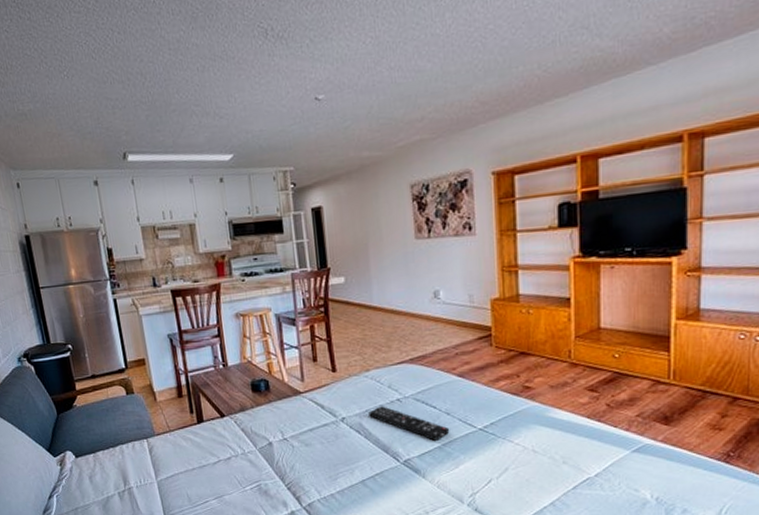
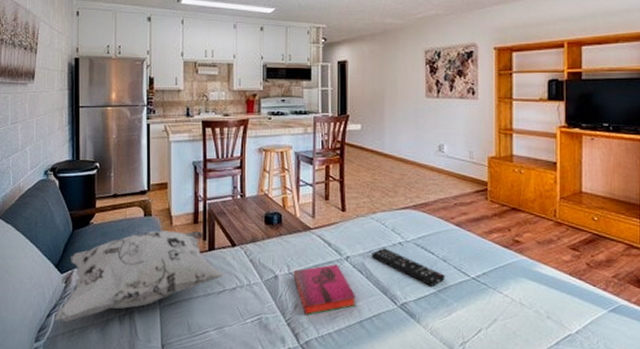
decorative pillow: none [56,405,218,502] -> present [54,230,225,322]
hardback book: none [287,426,357,479] -> present [293,264,357,315]

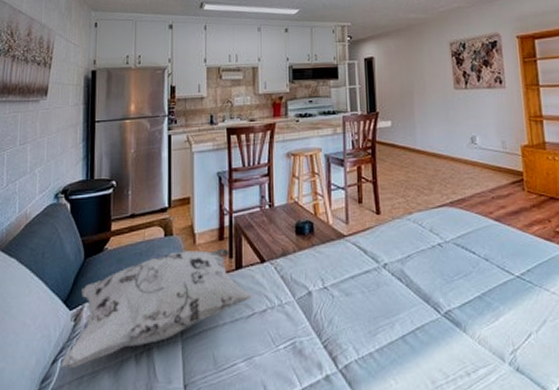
hardback book: present [293,264,357,315] -> none [328,273,398,335]
remote control: present [372,248,445,286] -> none [410,251,489,289]

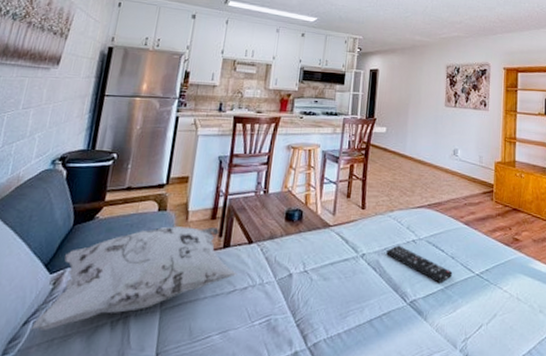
remote control: none [410,251,489,289] -> present [386,245,453,283]

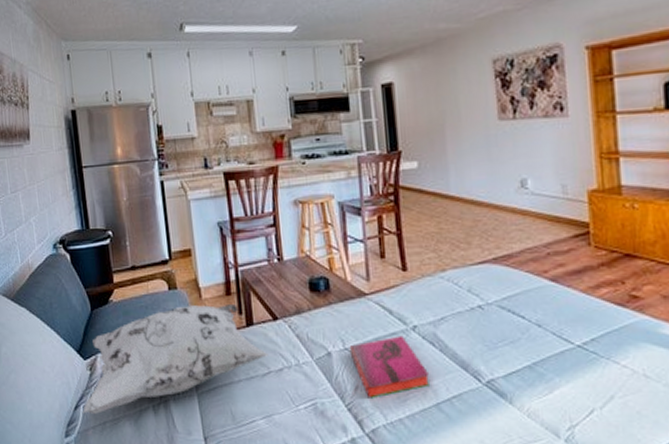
hardback book: none [307,261,368,315] -> present [349,335,431,398]
remote control: present [386,245,453,283] -> none [444,313,542,358]

